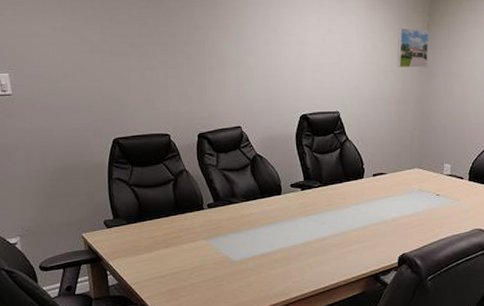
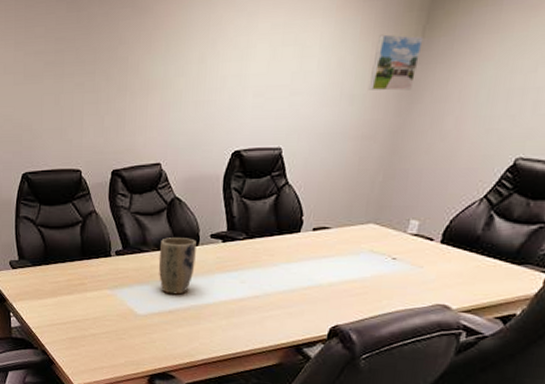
plant pot: none [247,188,280,240] -> present [158,237,197,295]

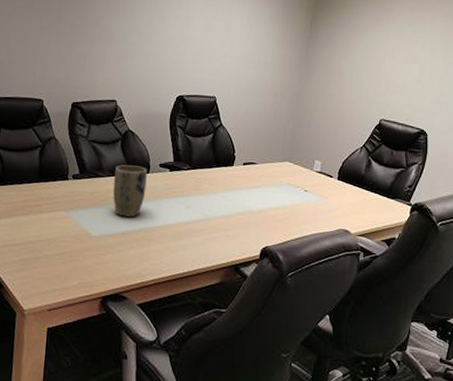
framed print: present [368,34,424,91] -> none [277,22,312,64]

